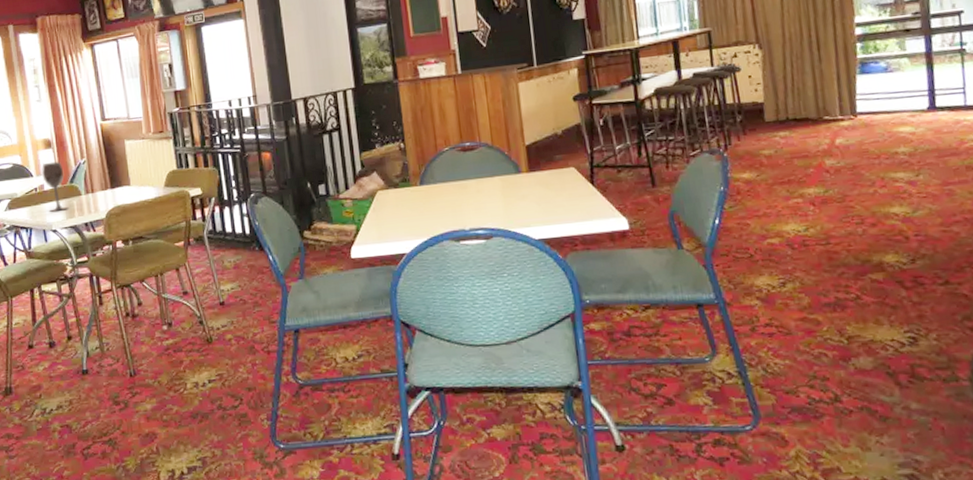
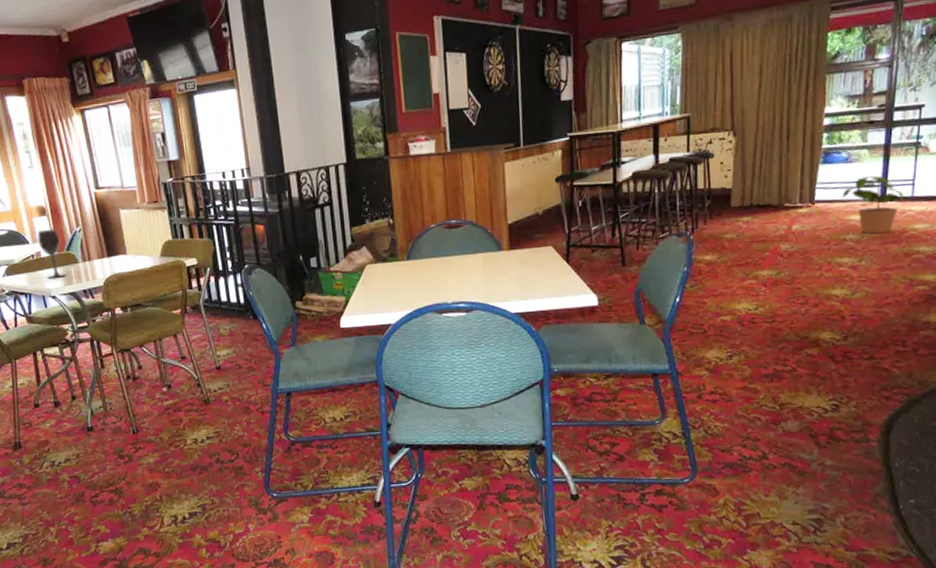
potted plant: none [886,84,956,147] -> present [842,175,903,235]

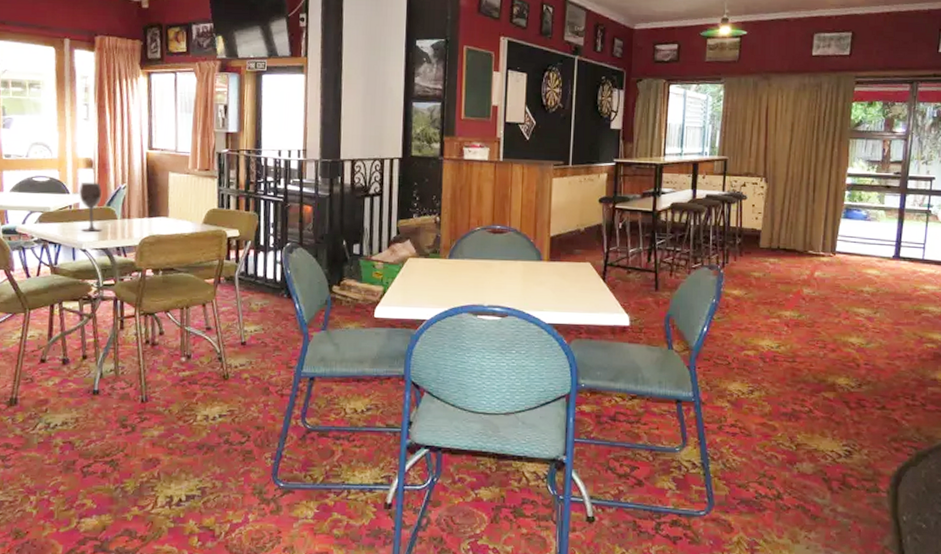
potted plant: present [842,175,903,235] -> none [860,235,915,291]

